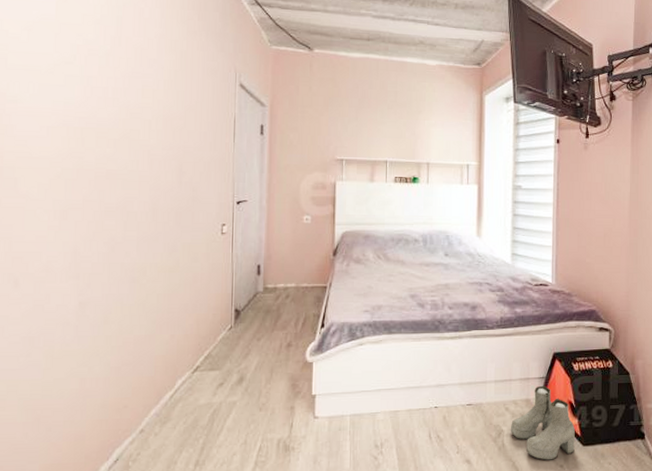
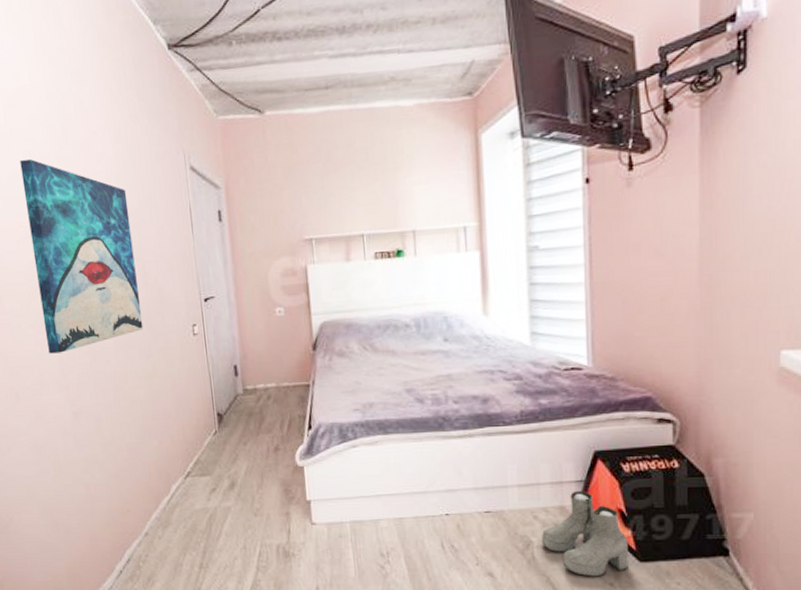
wall art: none [62,51,174,241] -> present [20,158,143,354]

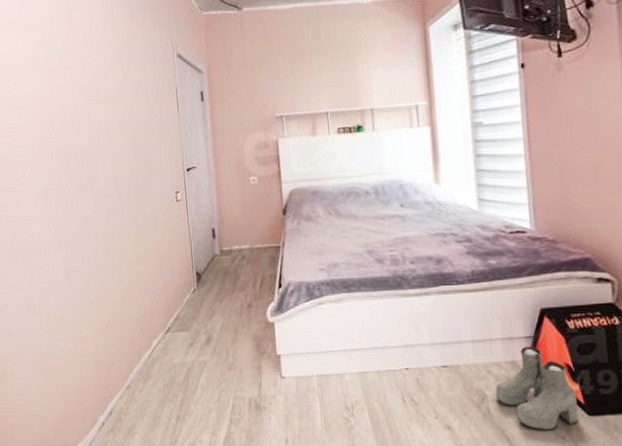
wall art: present [20,158,143,354] -> none [31,48,132,218]

